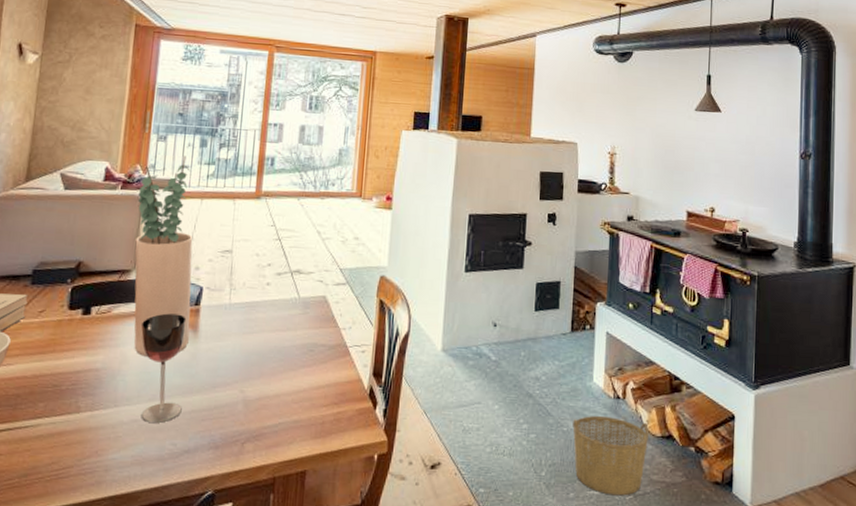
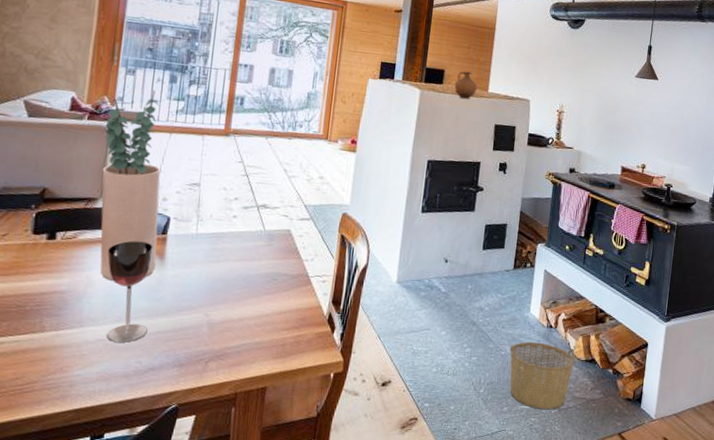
ceramic jug: none [493,116,519,147] -> present [454,71,478,100]

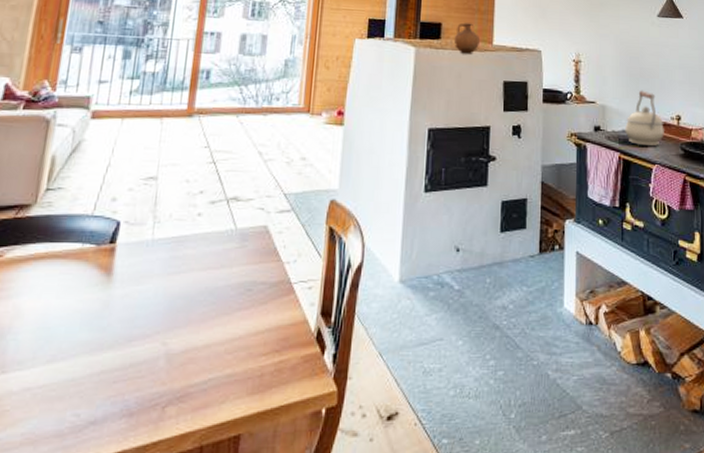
vase: present [100,90,161,281] -> none [31,69,110,308]
wineglass: present [106,240,153,343] -> none [35,254,99,391]
basket: present [509,341,575,410] -> none [543,344,624,435]
kettle: none [596,140,631,189] -> present [625,90,664,147]

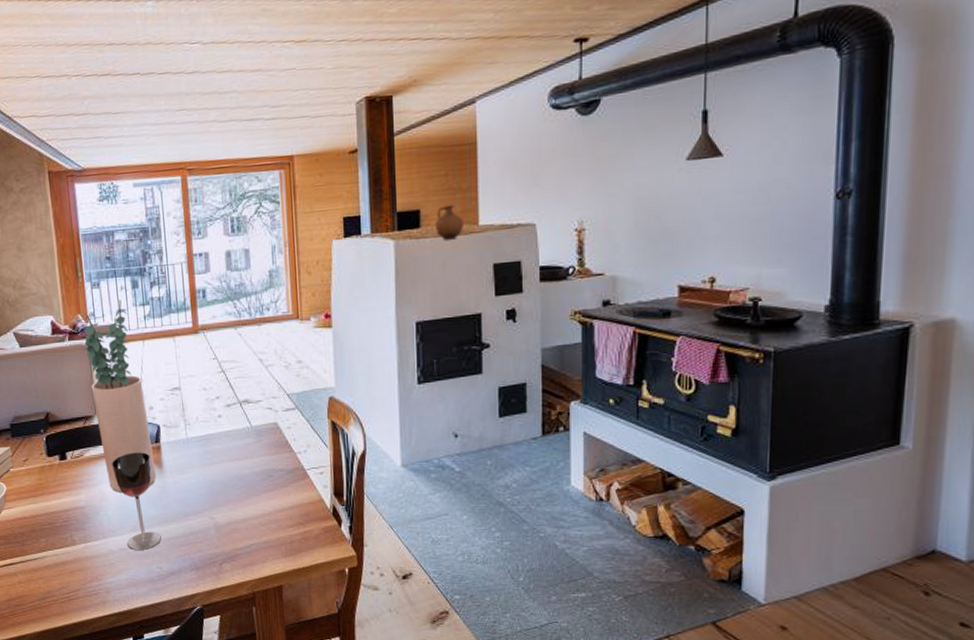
vase: none [31,69,110,308] -> present [84,299,156,493]
wineglass: none [35,254,99,391] -> present [112,452,162,551]
kettle: present [625,90,664,147] -> none [641,253,693,317]

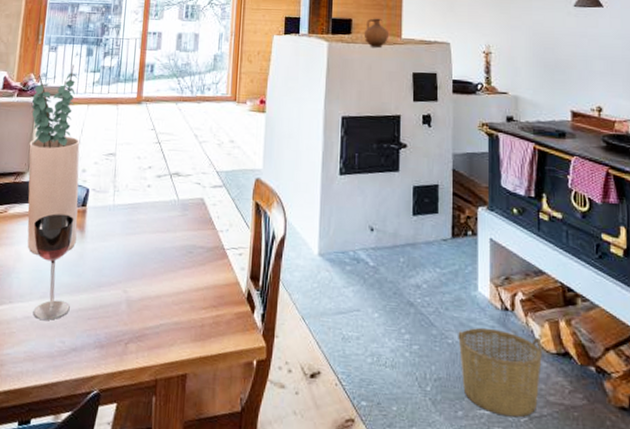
basket: none [550,519,640,598] -> present [458,327,543,418]

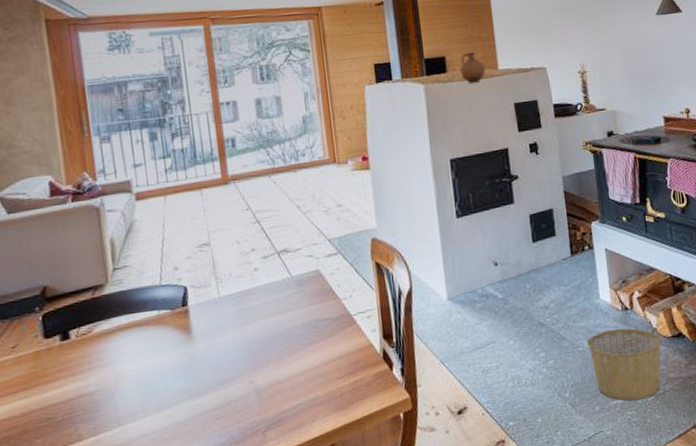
vase: present [27,64,80,255] -> none [92,153,184,370]
wineglass: present [33,213,74,321] -> none [129,319,193,434]

